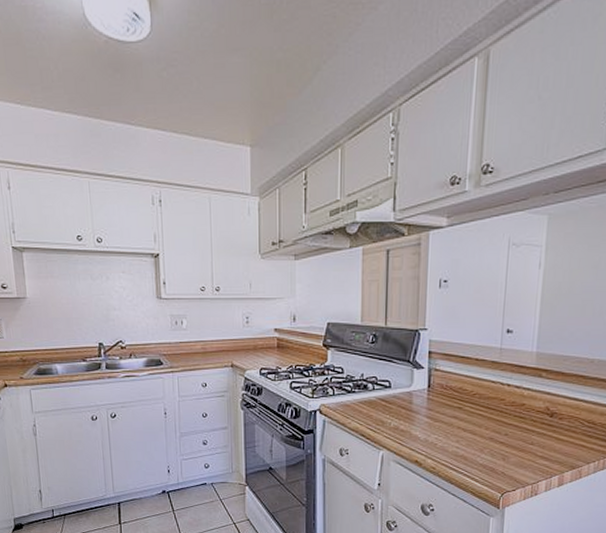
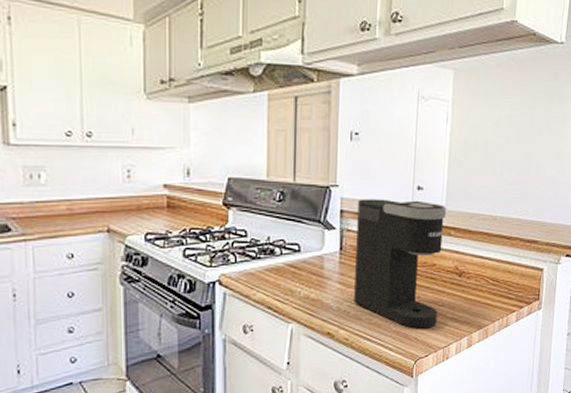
coffee maker: none [441,341,538,464] -> present [354,199,447,329]

